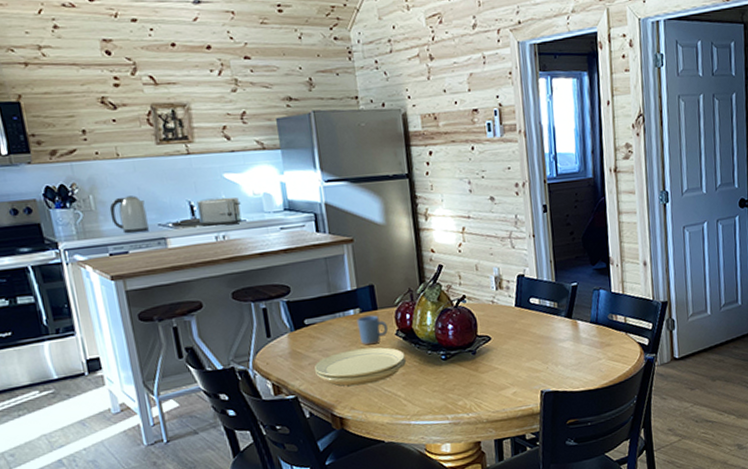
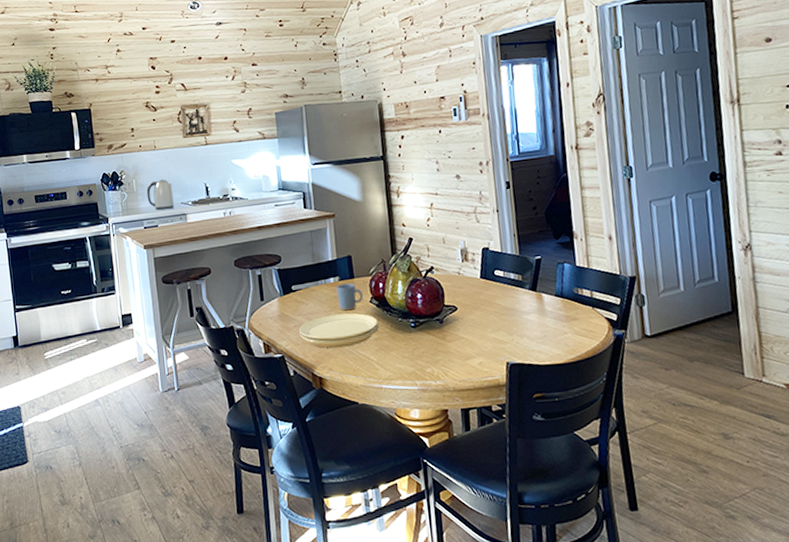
toaster: present [197,197,242,227] -> none [211,179,245,204]

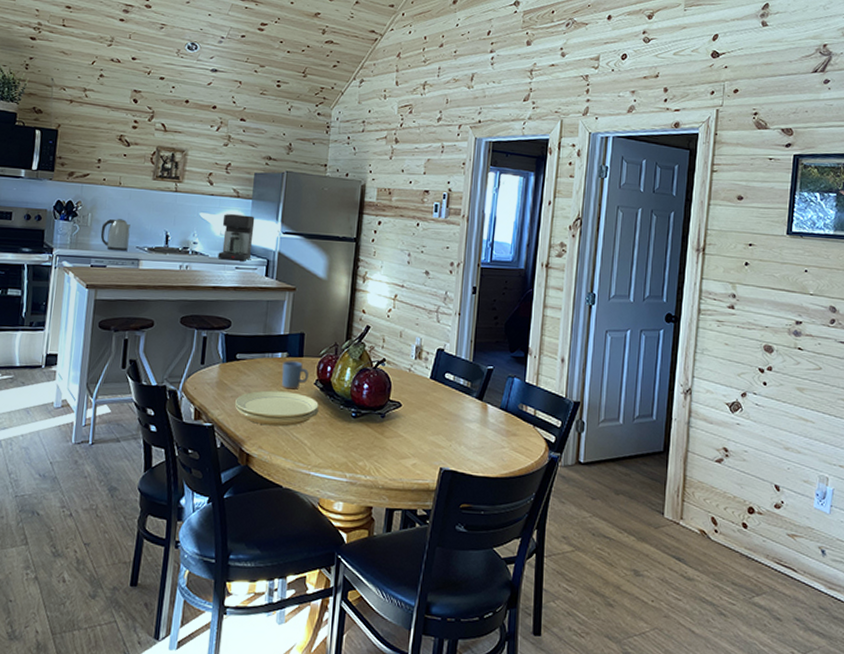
coffee maker: none [254,153,288,200] -> present [217,214,255,261]

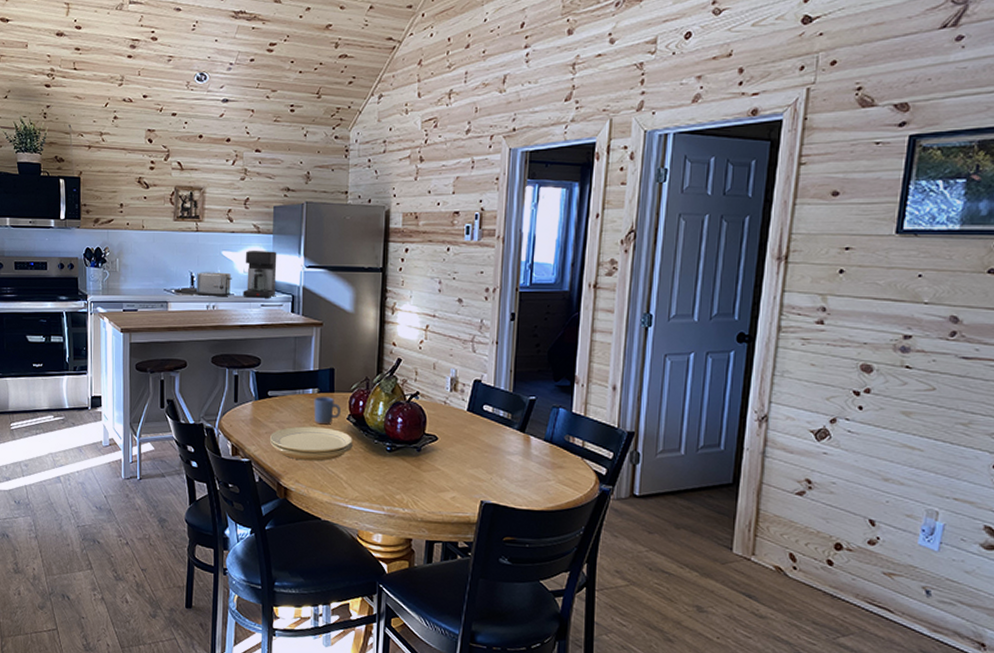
kettle: present [100,218,130,252] -> none [129,262,157,295]
toaster: none [170,231,208,258] -> present [196,272,232,297]

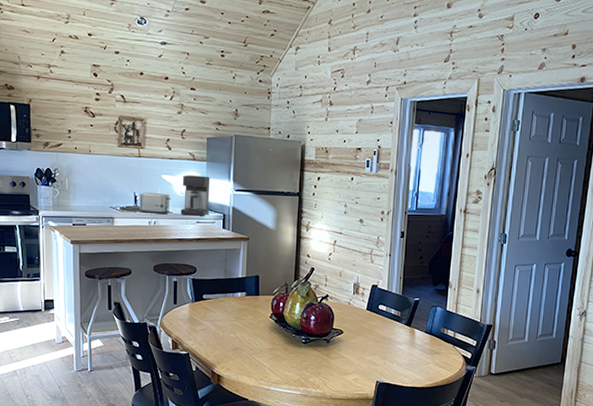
plate: present [270,426,354,461] -> none [205,324,275,353]
mug: present [314,396,342,425] -> none [242,299,265,322]

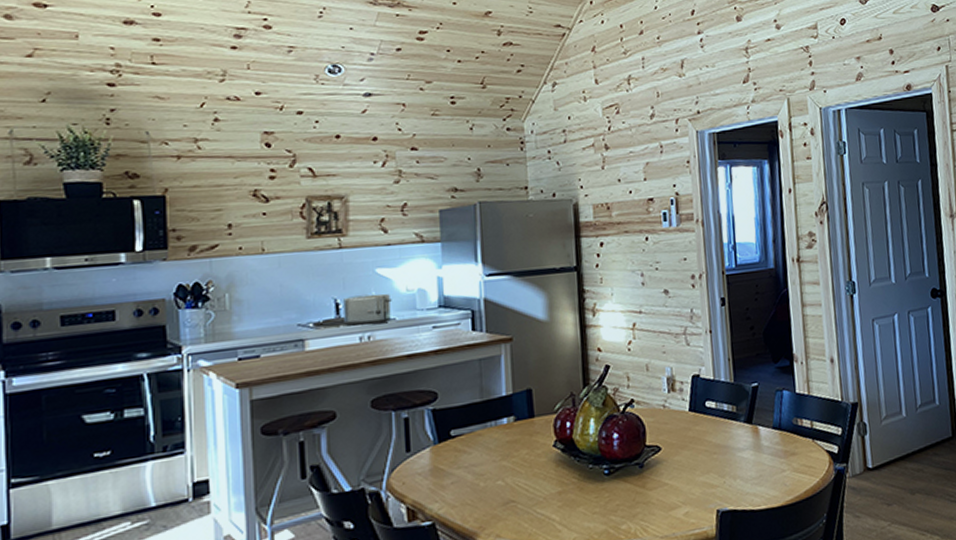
coffee maker: present [180,175,210,216] -> none [407,261,451,321]

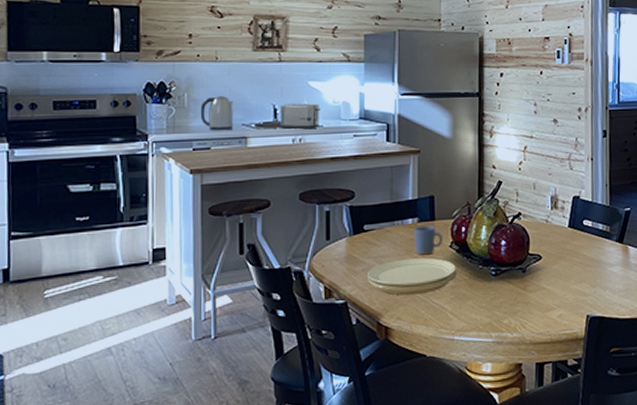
kettle: none [245,293,288,336] -> present [200,96,234,131]
plate: none [458,461,564,509] -> present [368,257,458,296]
mug: none [510,423,546,460] -> present [414,225,444,255]

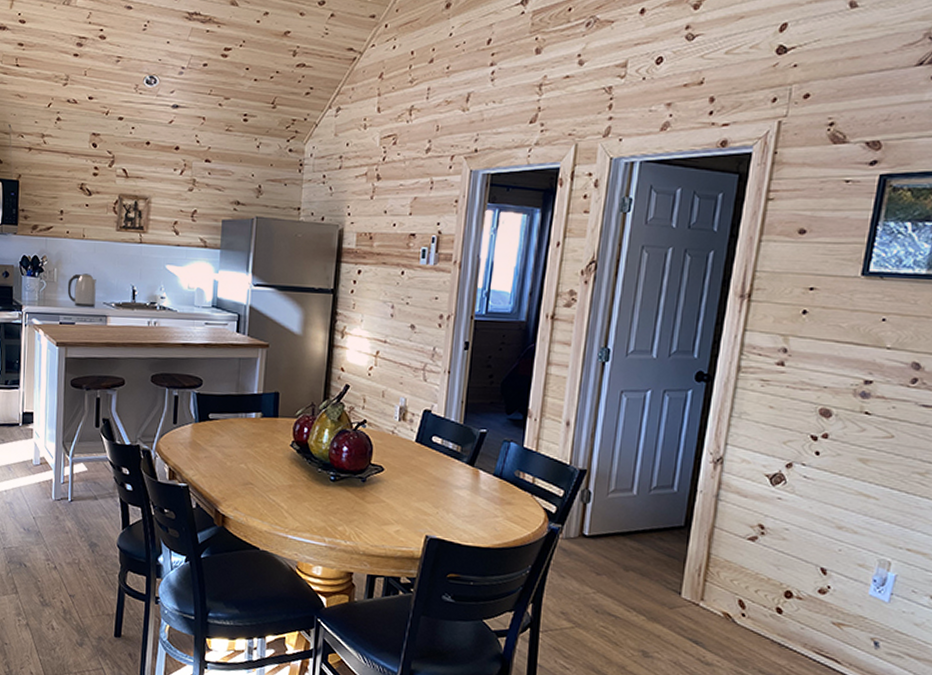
toaster: present [280,103,321,130] -> none [138,286,176,314]
plate: present [368,257,458,296] -> none [209,451,296,489]
mug: present [414,225,444,255] -> none [256,421,285,451]

